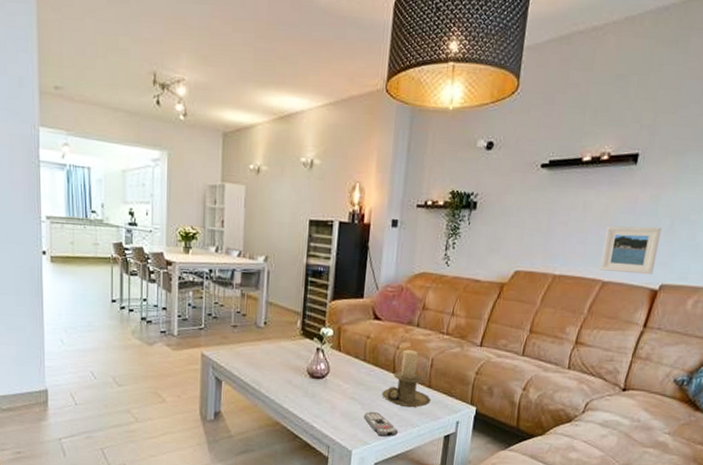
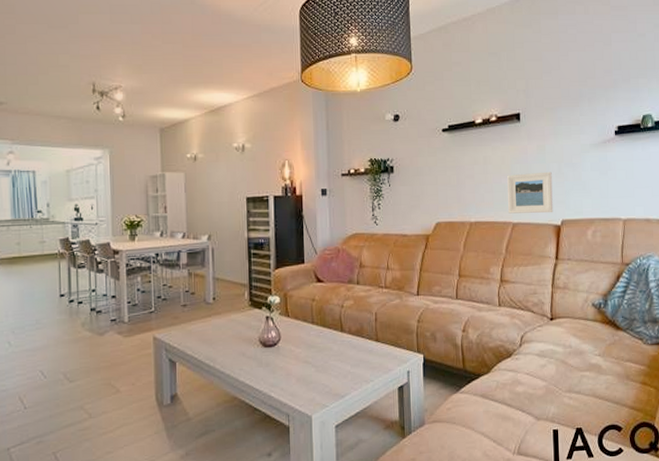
remote control: present [363,412,398,437] -> none [318,373,354,397]
candle holder: present [381,350,430,408] -> none [333,307,380,364]

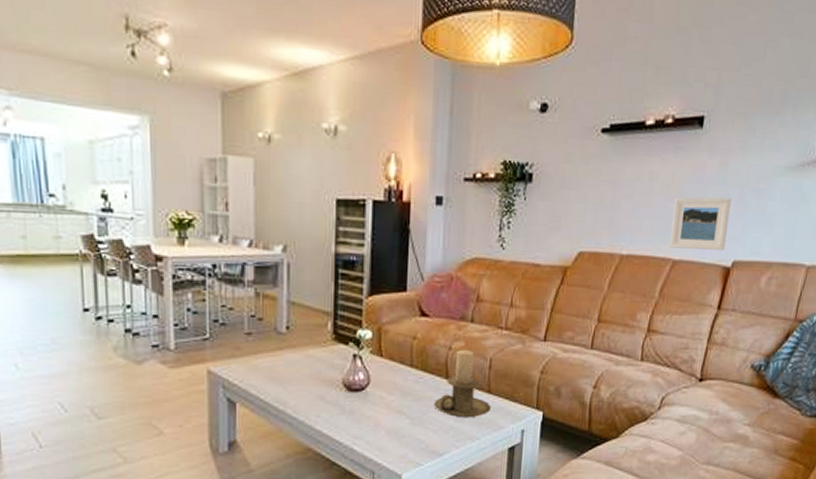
candle holder: none [333,307,380,364] -> present [434,350,491,418]

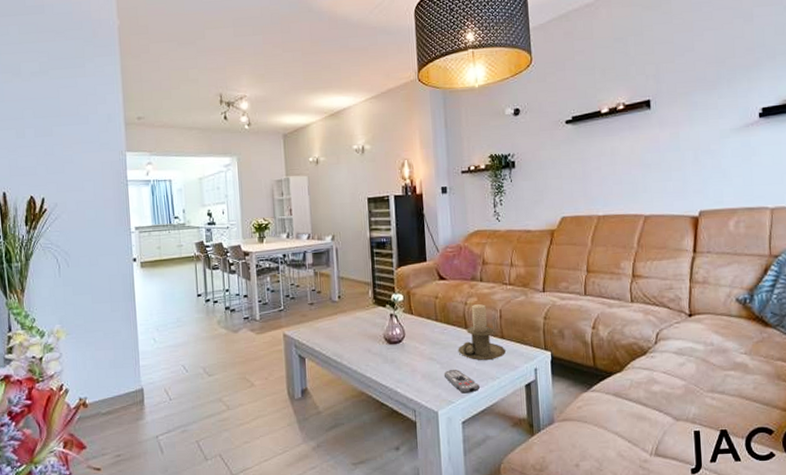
remote control: none [413,427,455,455] -> present [443,370,480,394]
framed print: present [670,197,732,251] -> none [637,160,690,206]

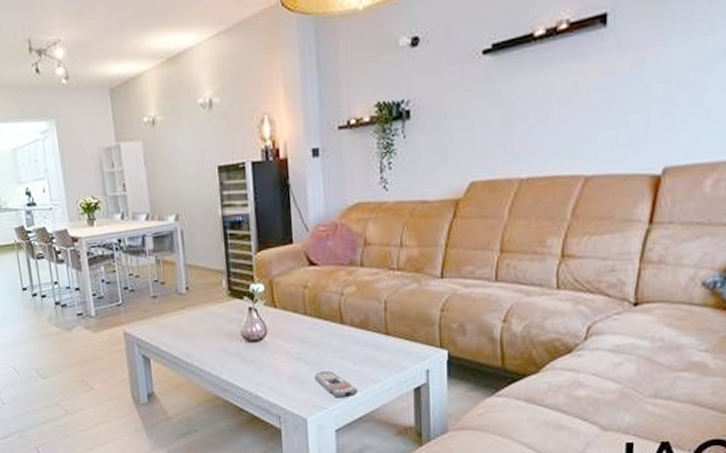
candle holder: present [458,304,505,361] -> none [331,294,390,361]

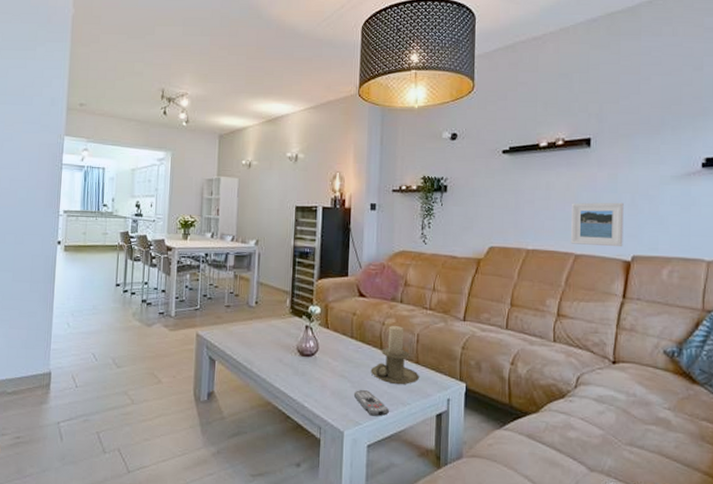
candle holder: none [331,294,390,361] -> present [370,326,419,385]
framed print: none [579,97,654,163] -> present [571,202,624,248]

